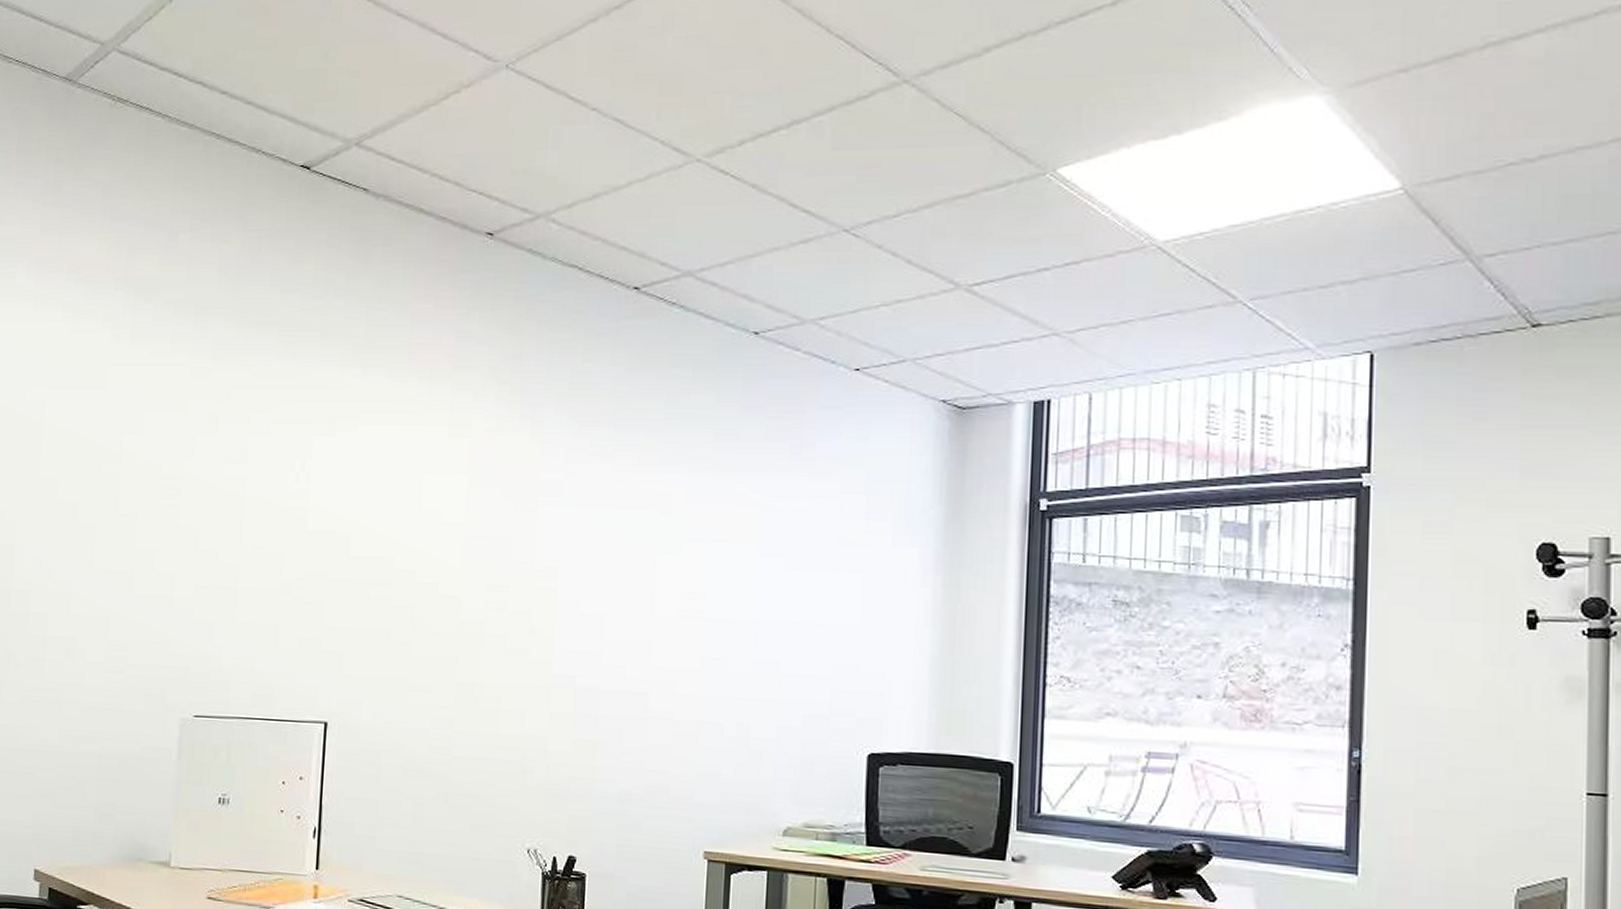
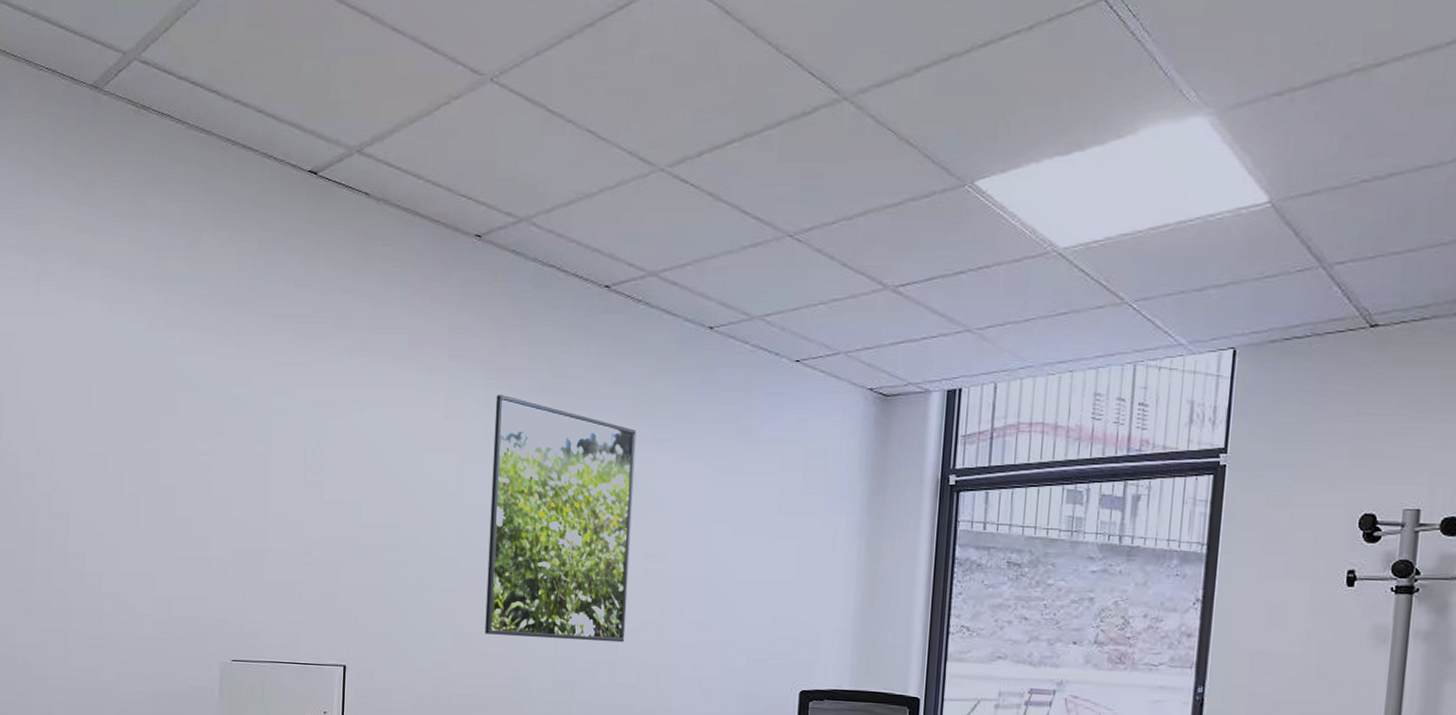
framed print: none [491,408,671,696] -> present [484,394,637,643]

